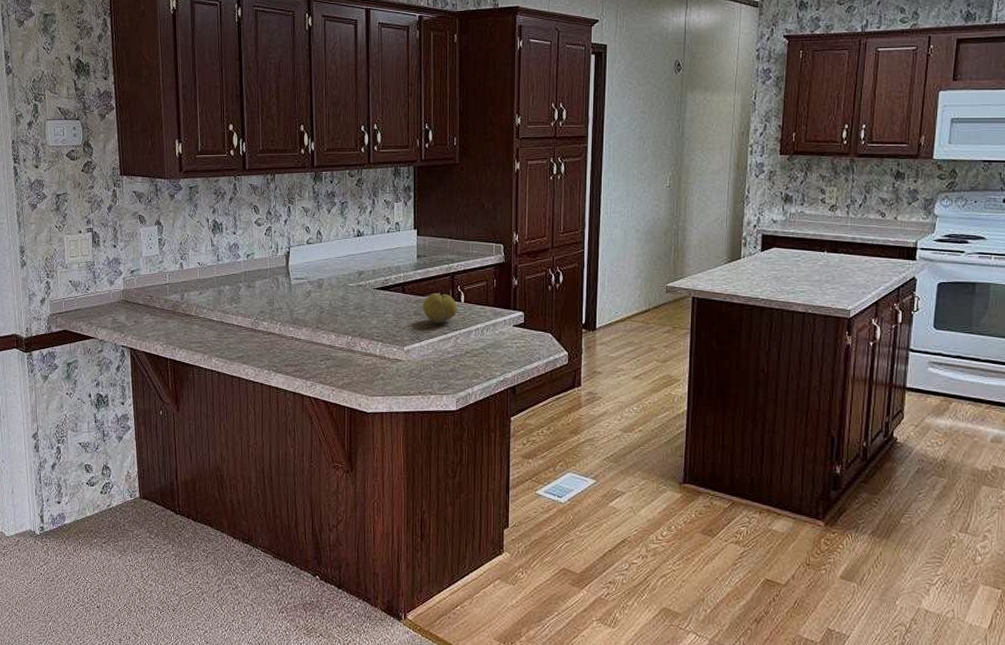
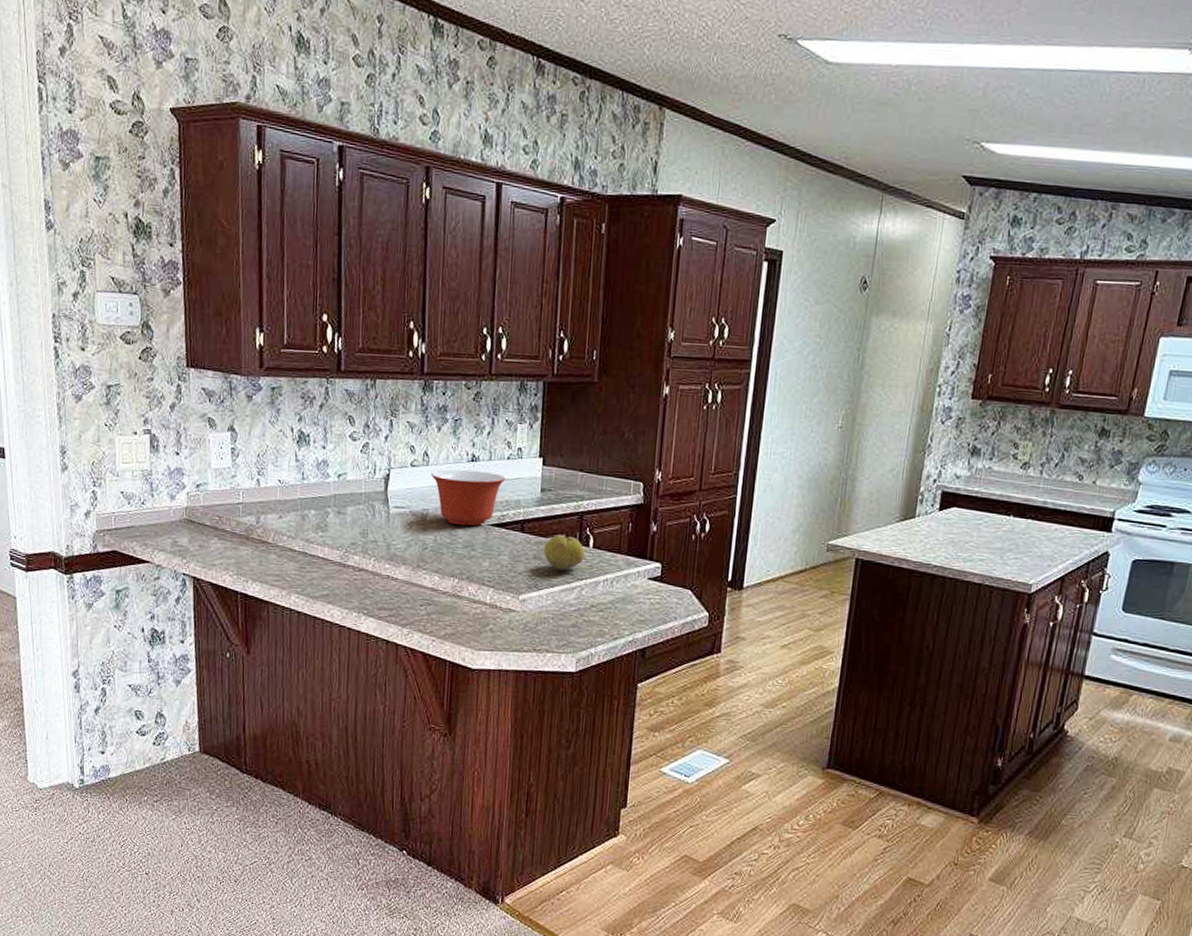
mixing bowl: none [324,243,387,291] -> present [431,469,506,526]

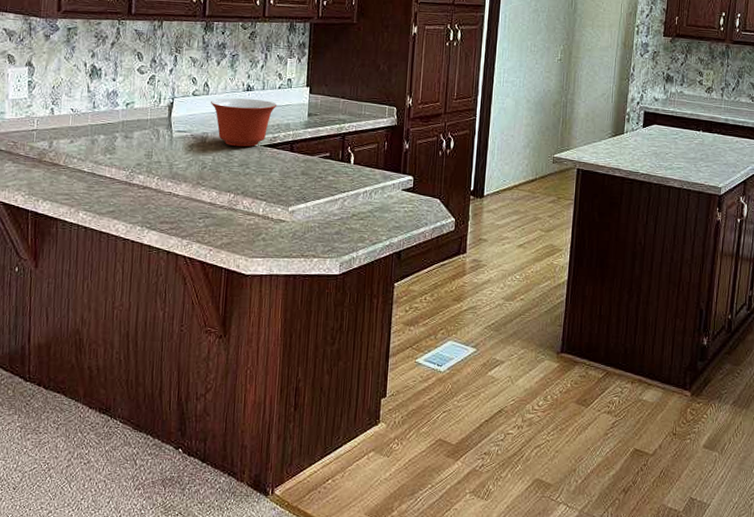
fruit: present [544,535,585,570] -> none [311,153,347,184]

